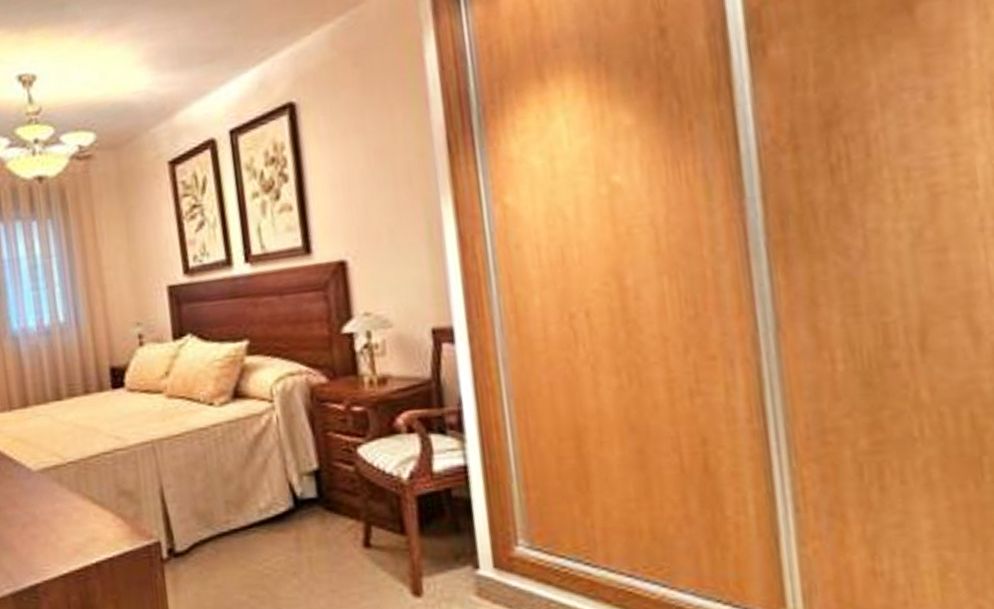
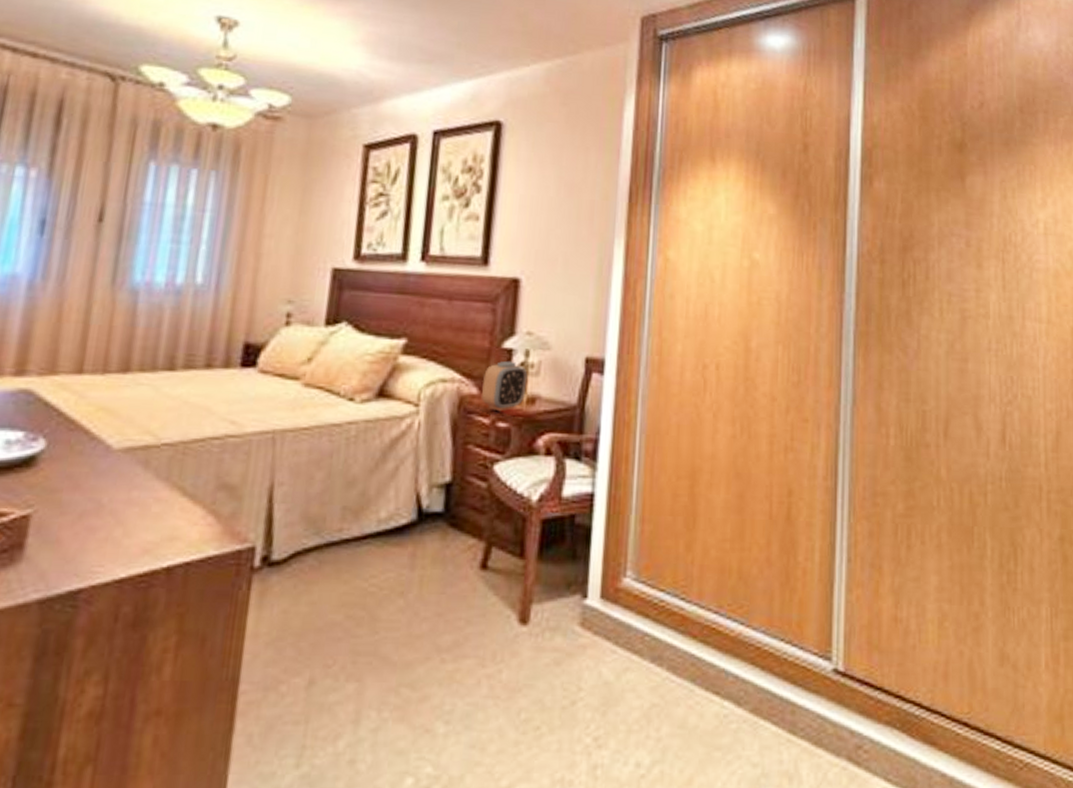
alarm clock: none [329,344,375,397] -> present [482,360,528,412]

